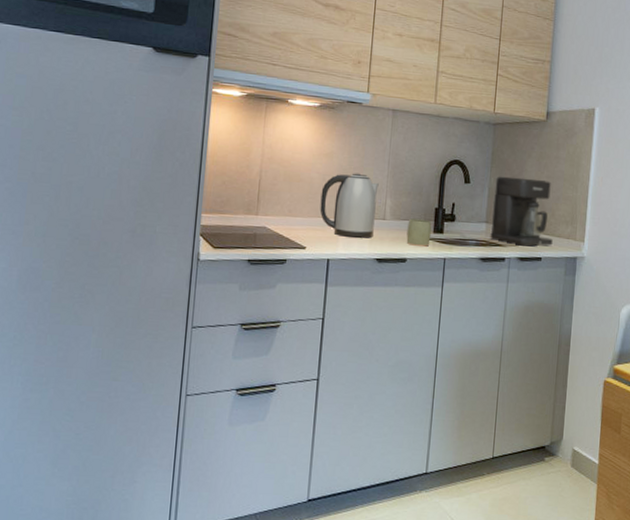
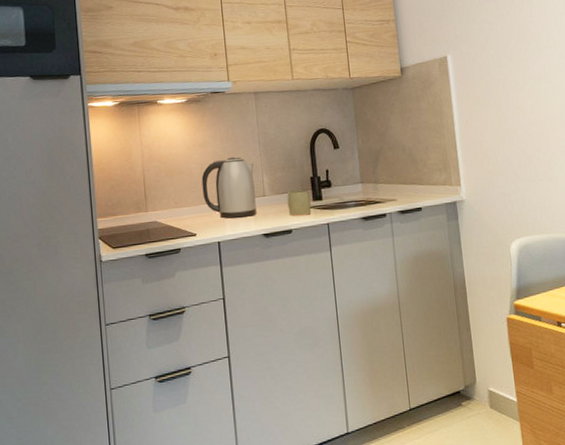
coffee maker: present [490,176,553,246] -> none [363,132,430,200]

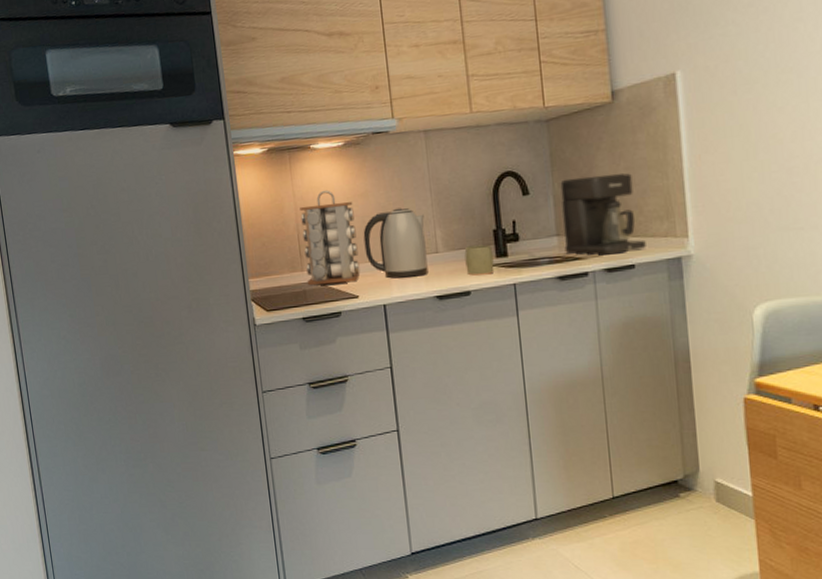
spice rack: none [146,139,198,225] -> present [300,189,361,286]
coffee maker: none [363,132,430,200] -> present [560,172,646,255]

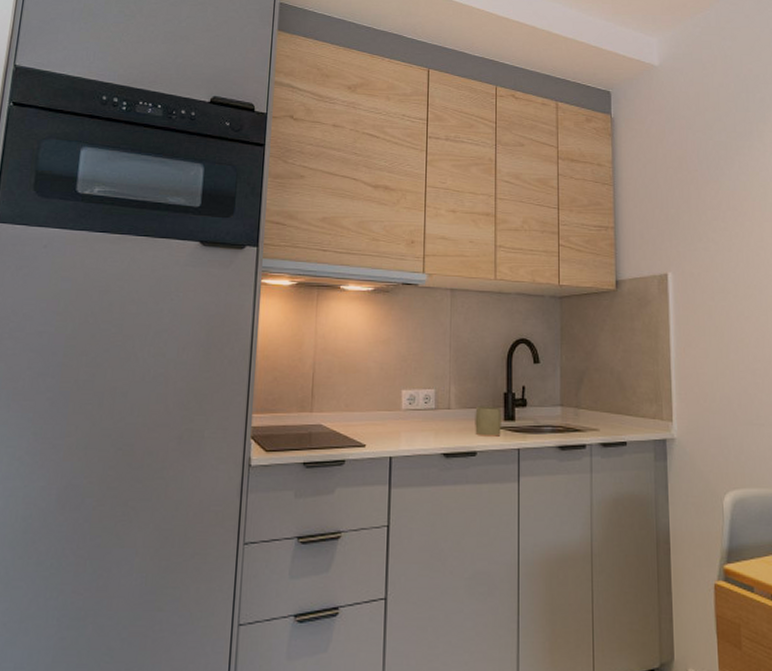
spice rack: present [300,189,361,286] -> none [314,331,374,431]
kettle: present [363,208,429,279] -> none [379,359,441,431]
coffee maker: present [560,172,646,255] -> none [567,353,637,430]

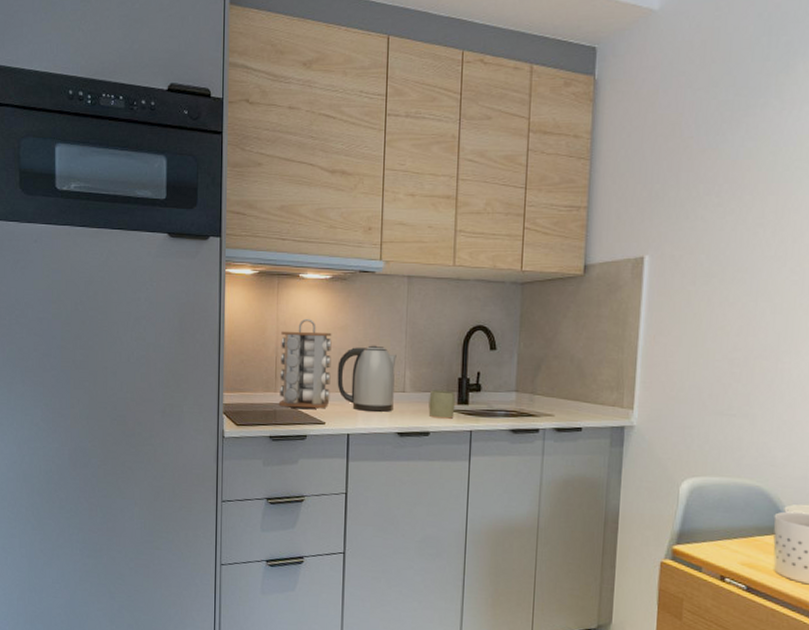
spice rack: none [314,331,374,431] -> present [278,318,332,410]
kettle: none [379,359,441,431] -> present [337,345,397,412]

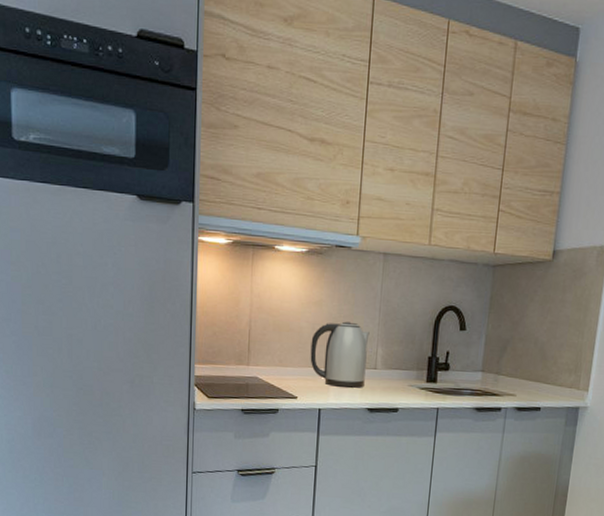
spice rack: present [278,318,332,410] -> none [251,291,306,384]
mug: present [428,390,455,419] -> none [398,368,425,396]

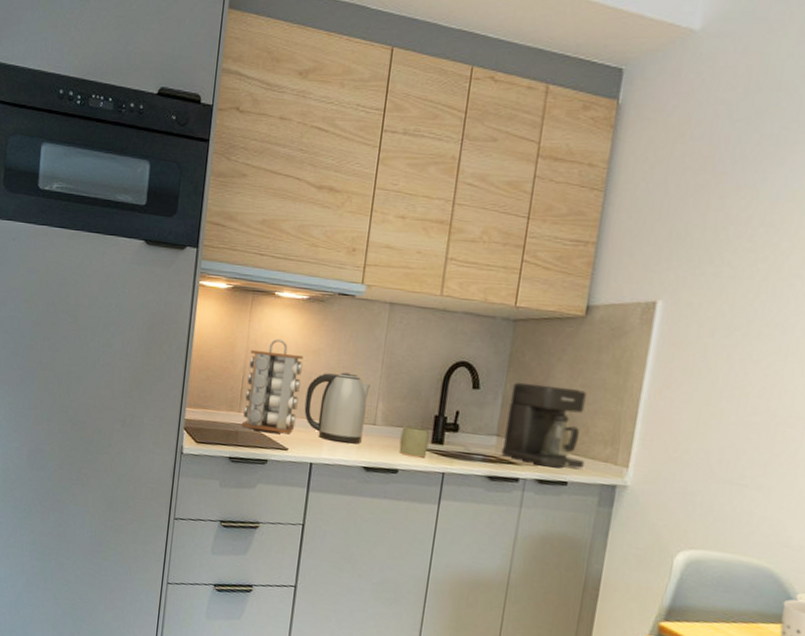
spice rack: none [251,291,306,384] -> present [241,338,304,434]
mug: none [398,368,425,396] -> present [399,425,430,458]
coffee maker: none [486,322,555,396] -> present [501,382,587,469]

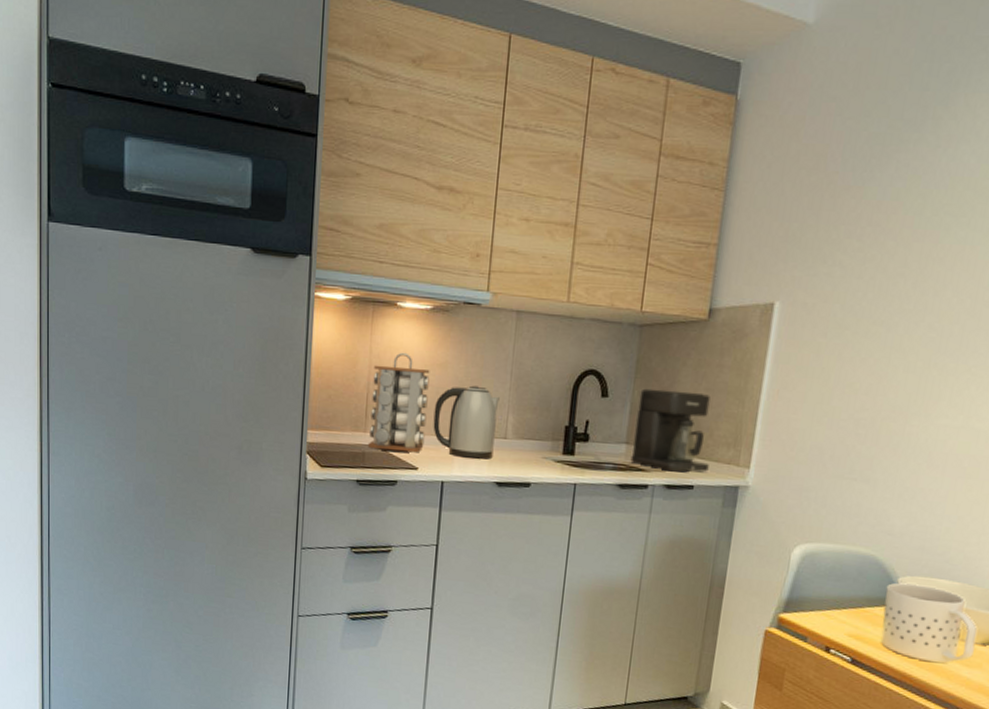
mug: present [399,425,430,458] -> none [530,437,561,470]

